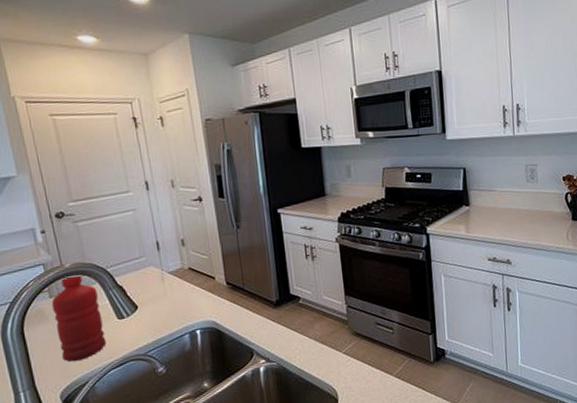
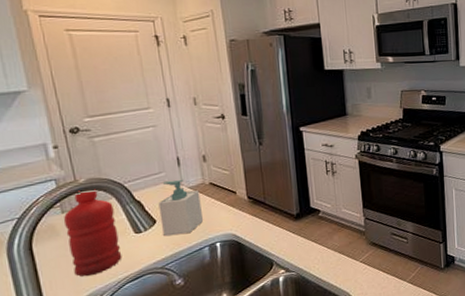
soap bottle: none [139,263,184,323] -> present [158,179,204,237]

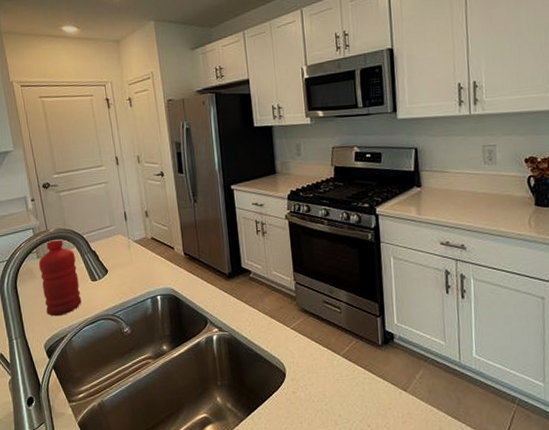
soap bottle: present [158,179,204,237] -> none [109,232,147,286]

